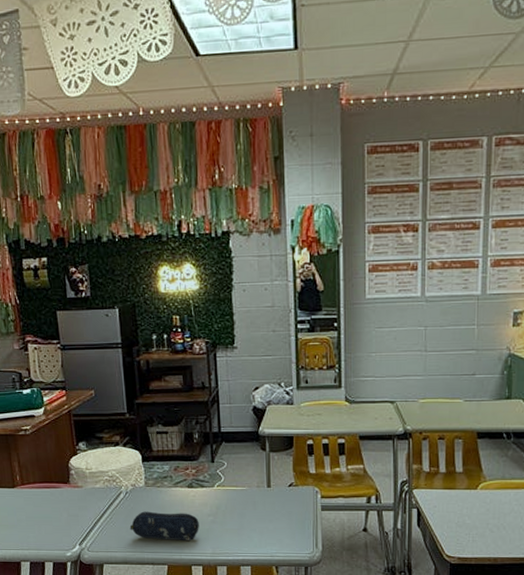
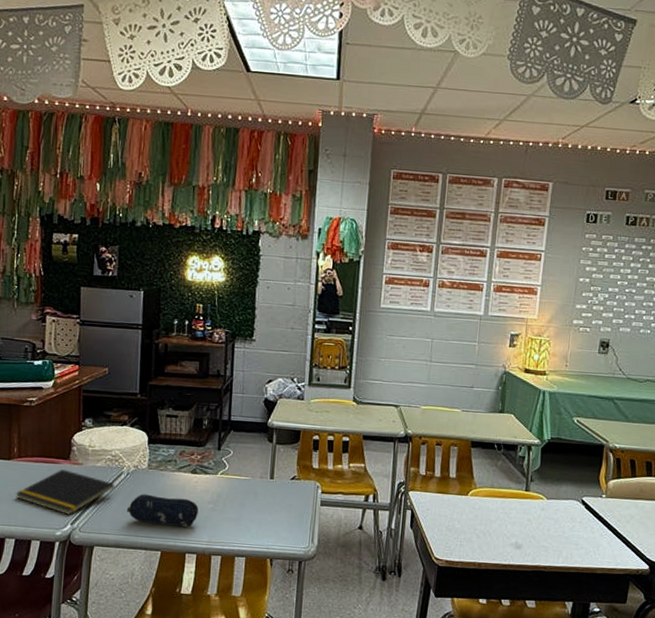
notepad: none [24,493,116,537] -> present [16,469,115,516]

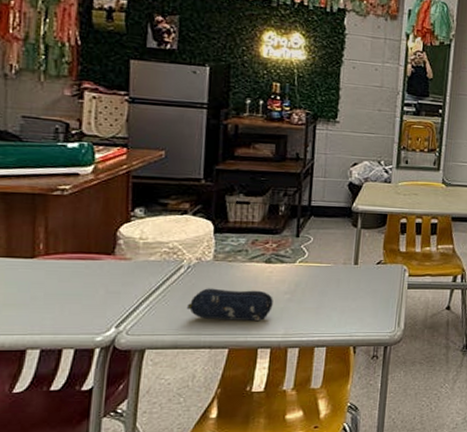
notepad: present [16,469,115,516] -> none [41,266,172,318]

